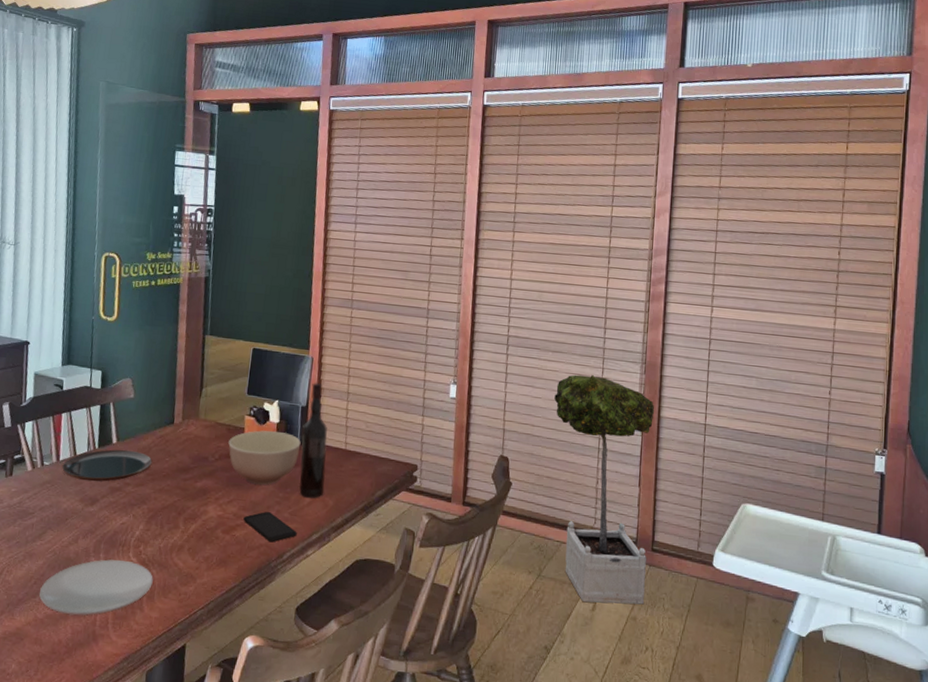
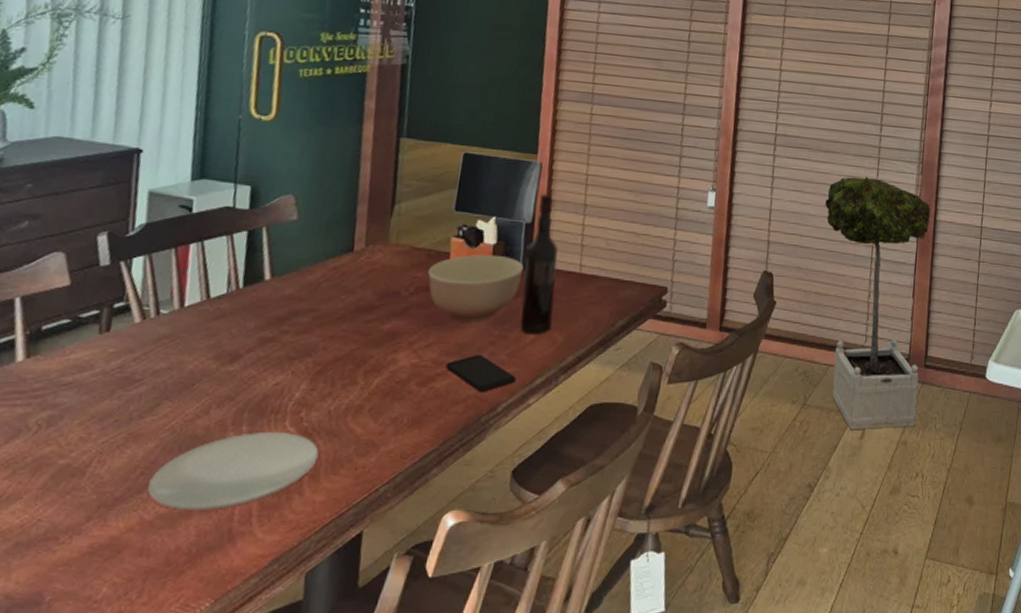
plate: present [62,449,153,482] -> none [188,287,322,332]

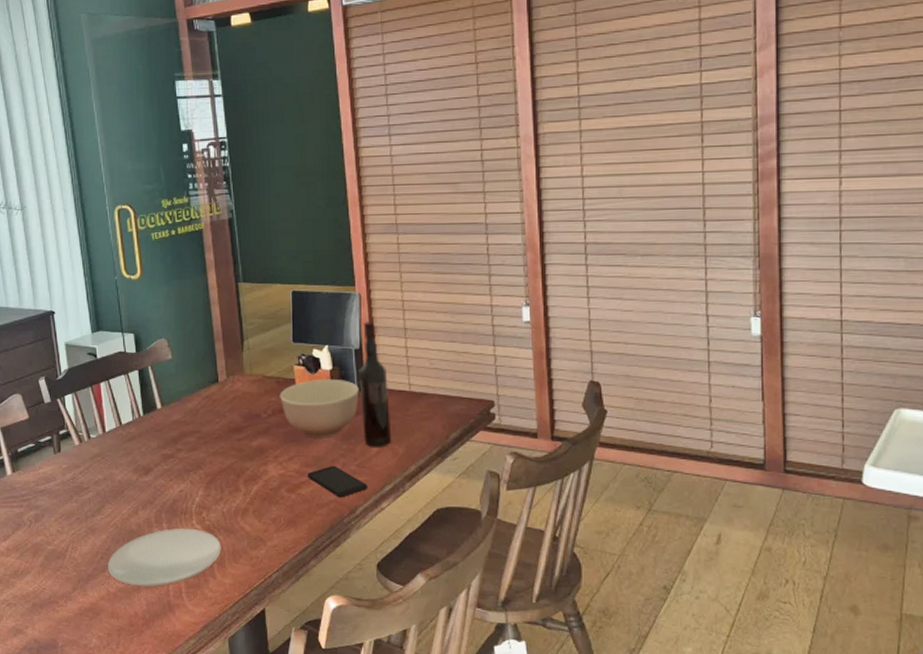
potted tree: present [825,177,931,430] -> none [649,278,780,536]

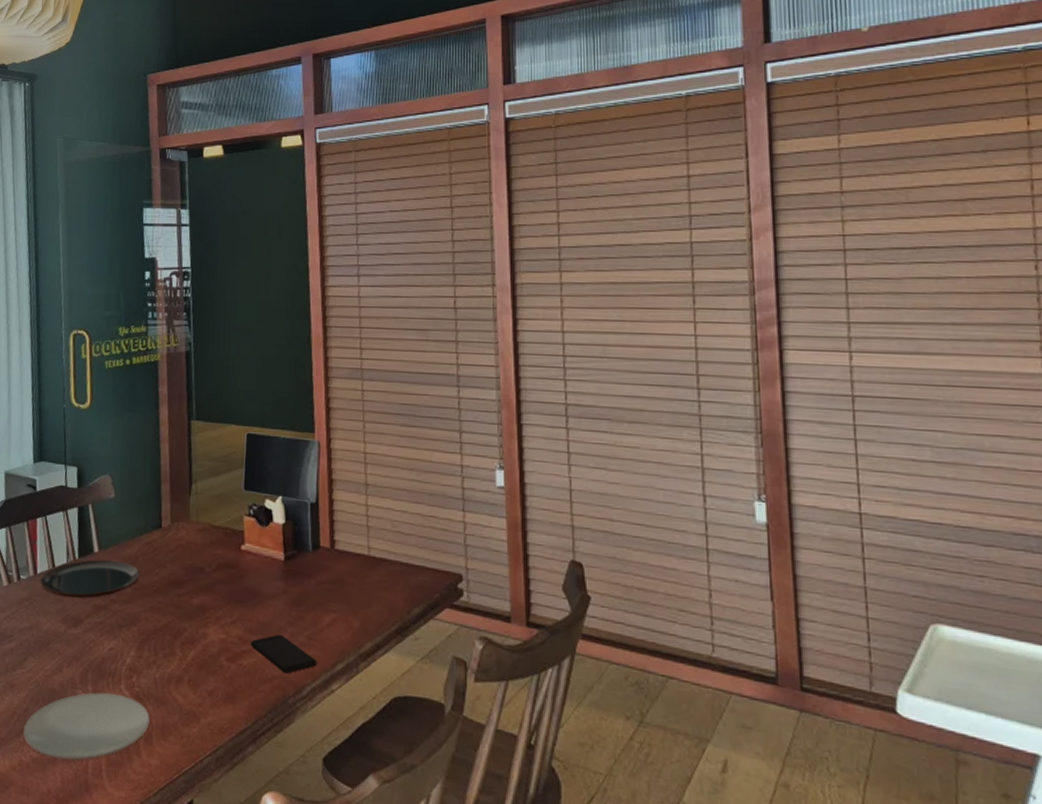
plate: none [110,414,202,451] -> present [40,559,140,599]
bowl: present [280,378,359,437] -> none [226,533,313,601]
wine bottle: present [359,320,392,447] -> none [313,472,347,617]

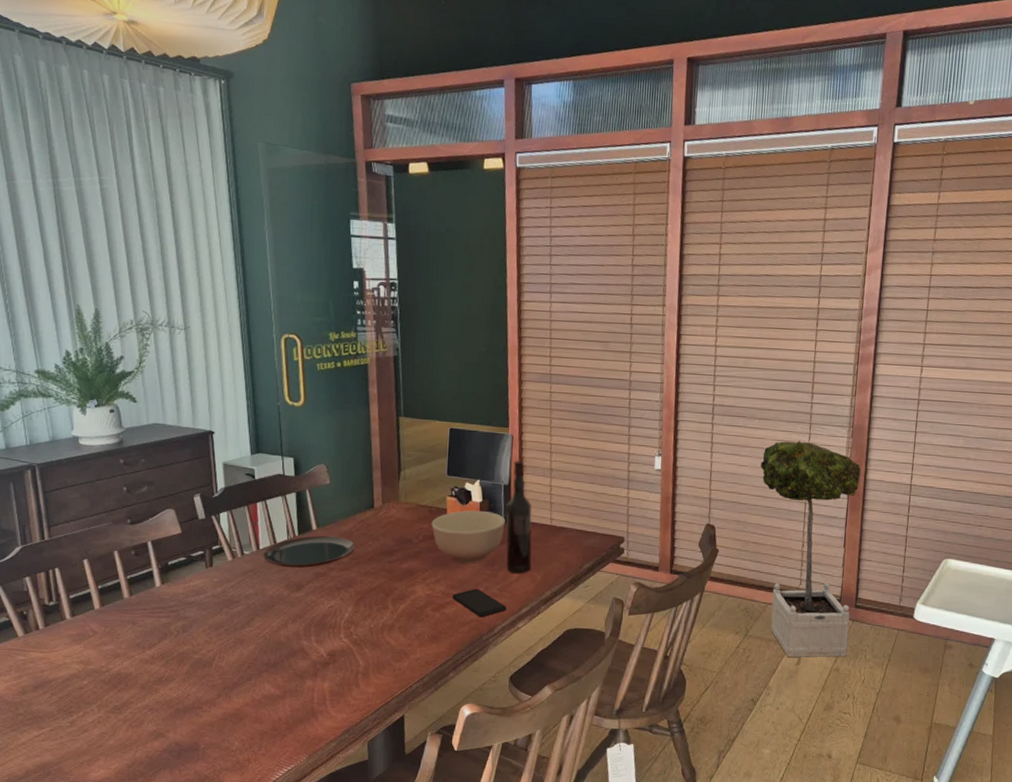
plate: present [23,692,150,761] -> none [253,641,367,695]
bowl: none [226,533,313,601] -> present [431,510,505,563]
wine bottle: none [313,472,347,617] -> present [506,460,532,574]
potted tree: none [637,451,798,766] -> present [761,441,861,658]

